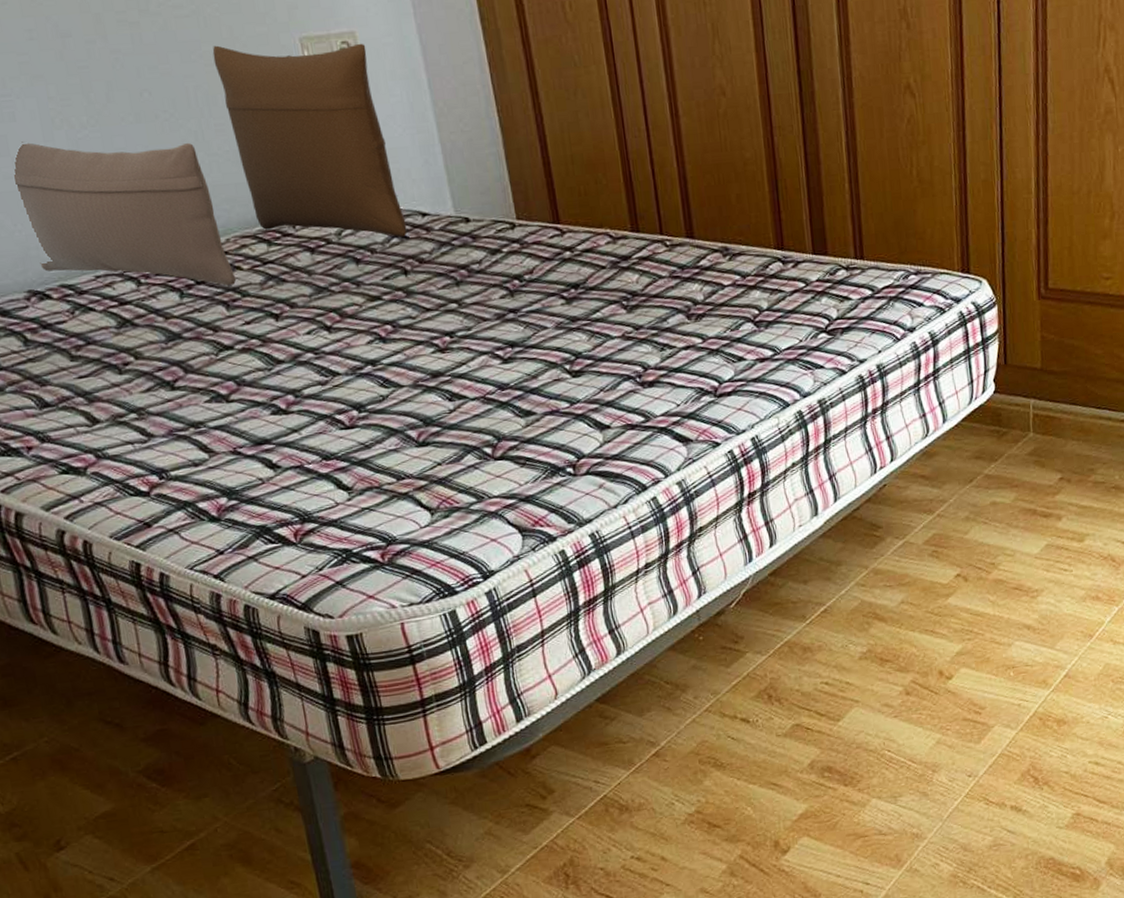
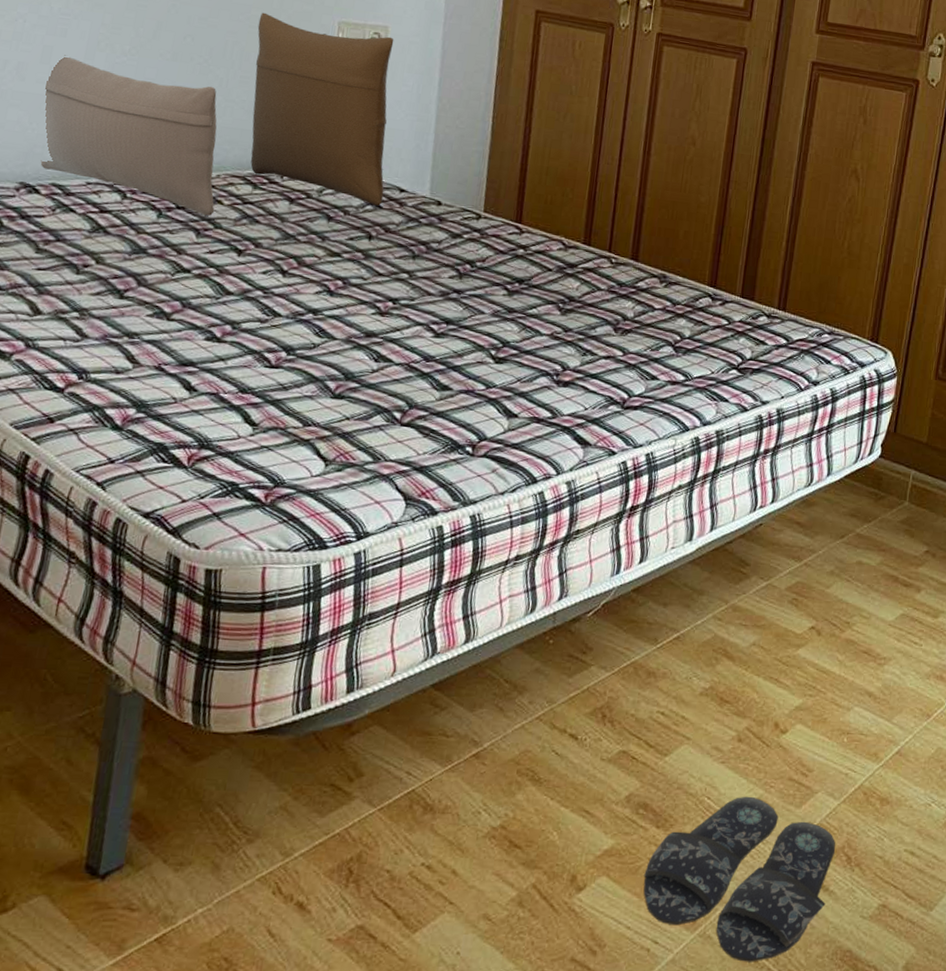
slippers: none [842,742,1021,886] -> present [643,796,835,962]

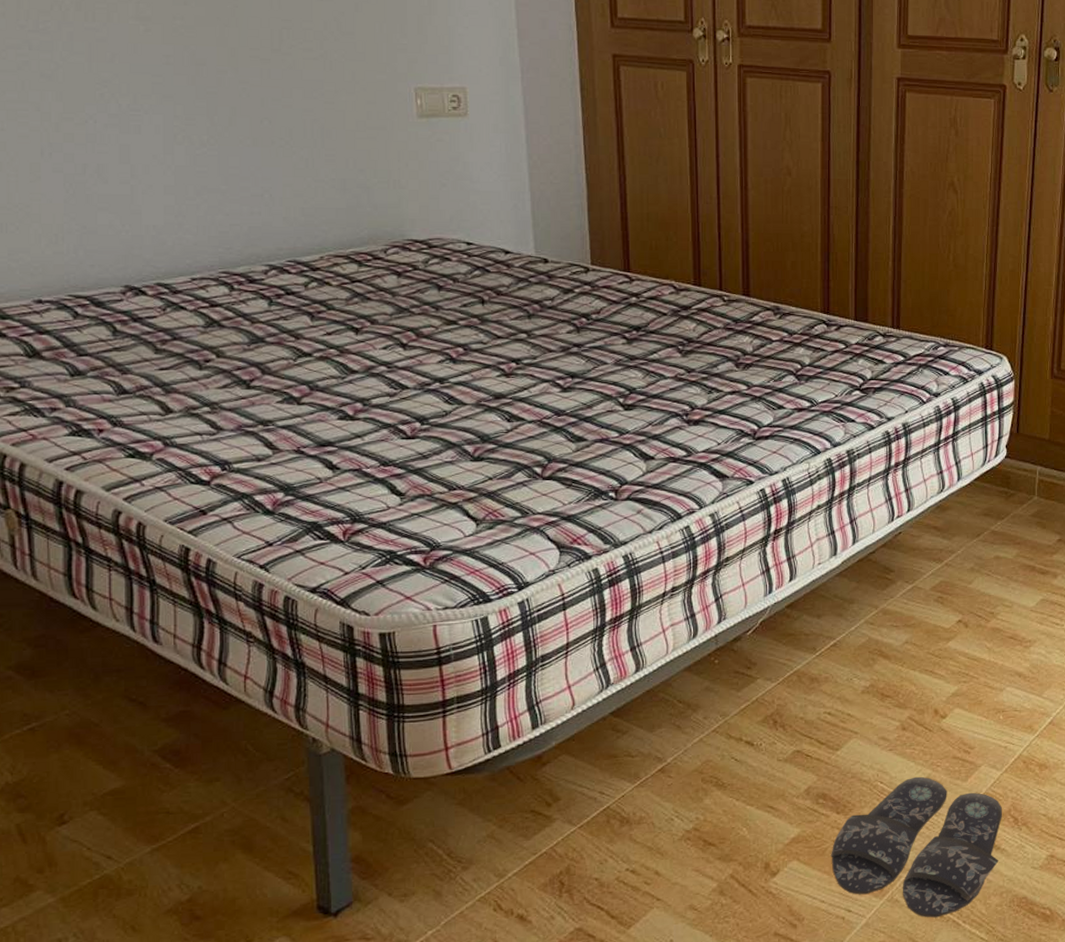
pillow: present [40,55,217,216] -> none [130,152,323,298]
pillow: present [250,12,394,206] -> none [333,86,489,270]

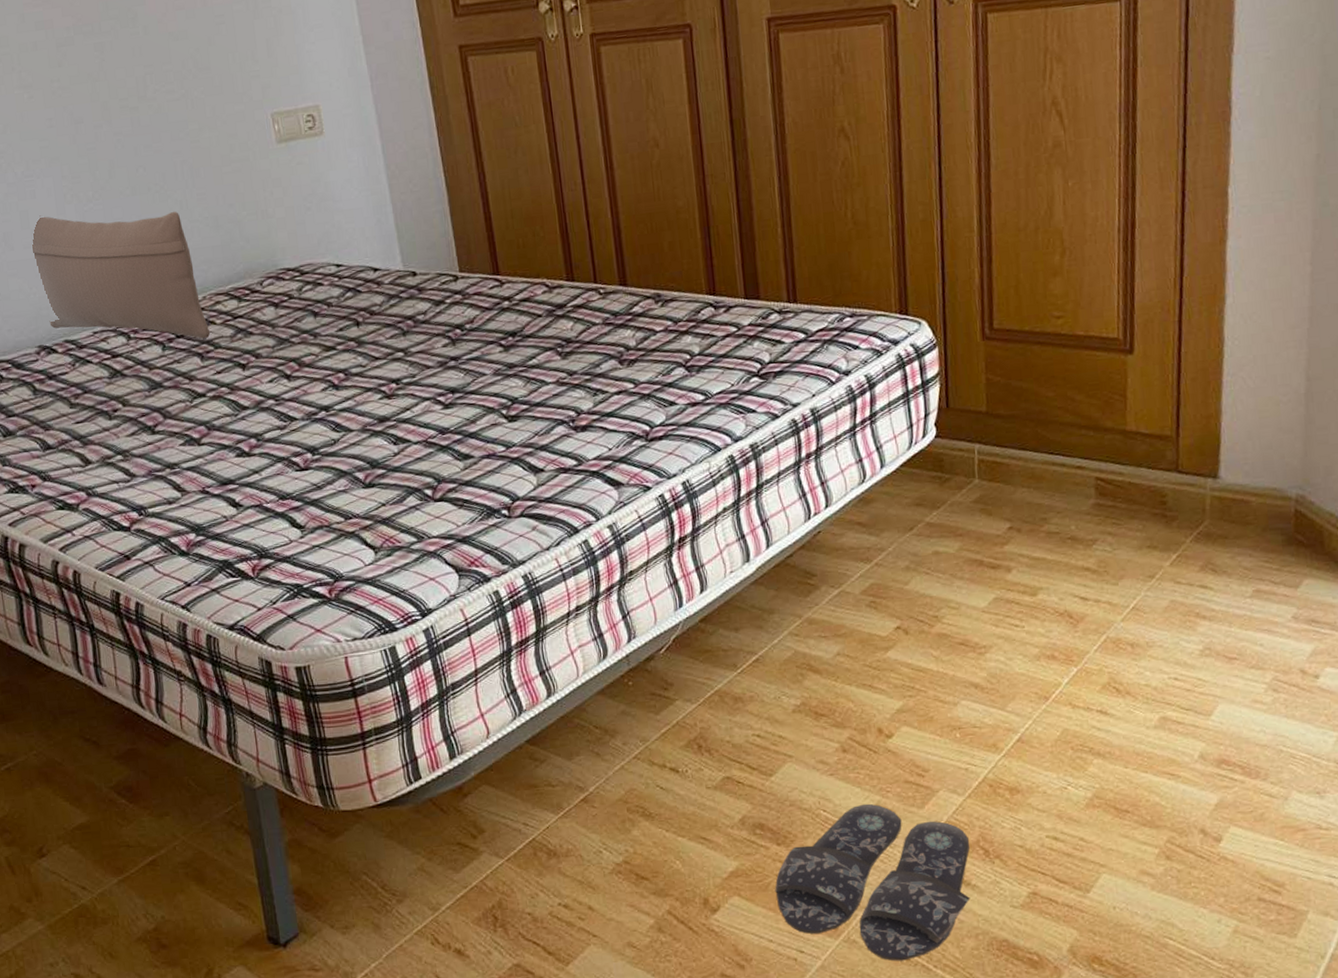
pillow: none [130,152,323,298] -> present [32,211,210,339]

